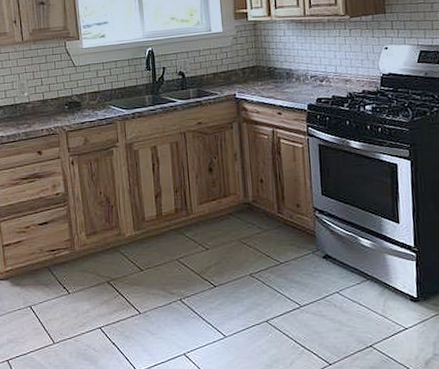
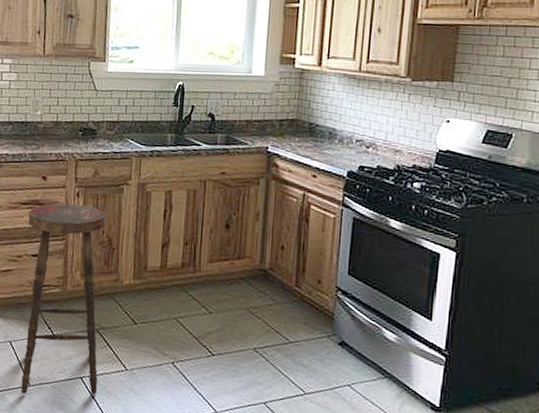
bar stool: none [30,171,117,352] -> present [20,203,107,395]

